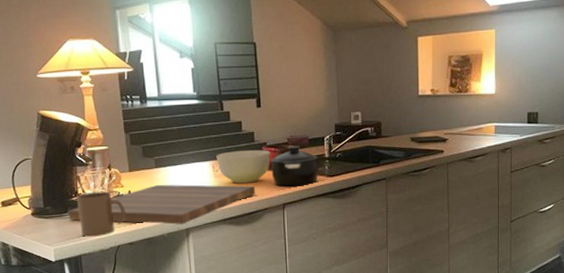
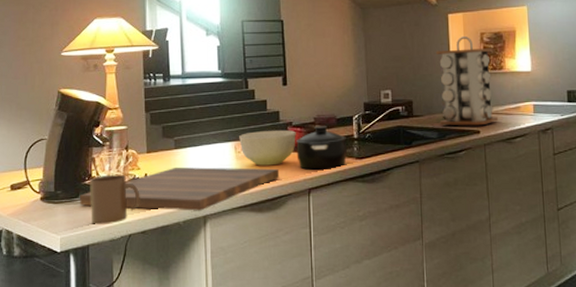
spice rack: none [404,59,462,146] -> present [435,35,499,127]

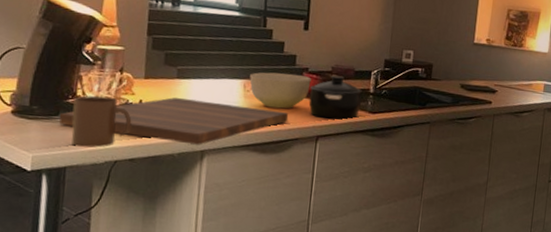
spice rack: present [435,35,499,127] -> none [455,9,518,97]

